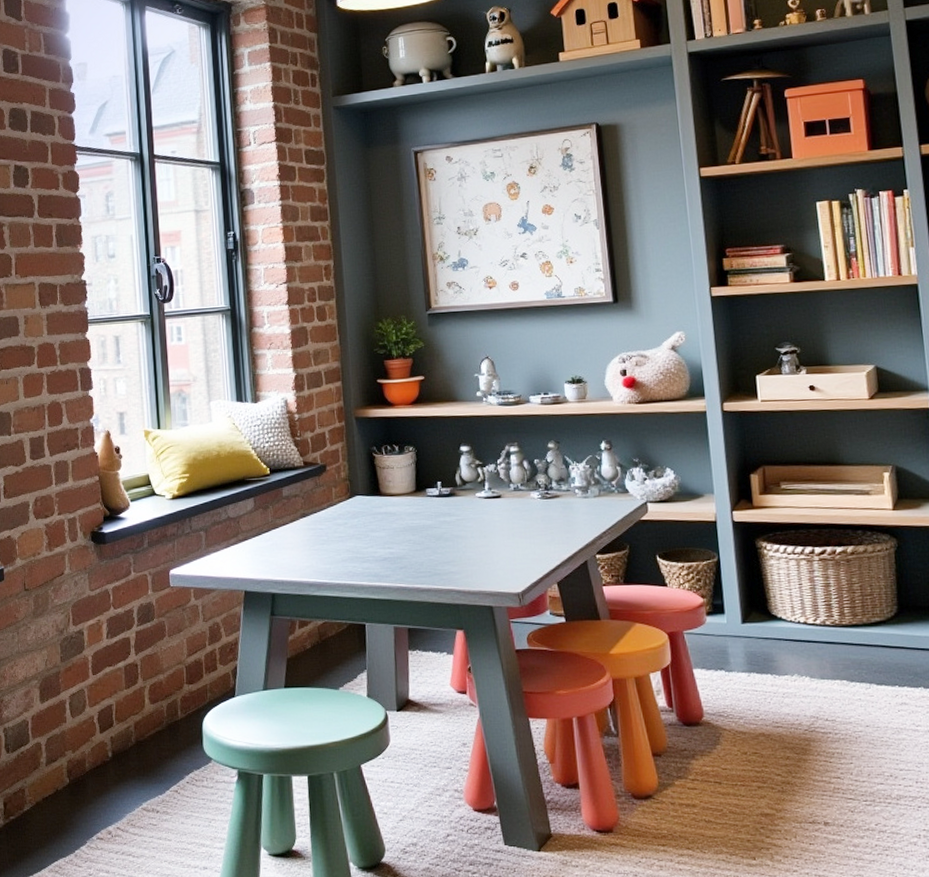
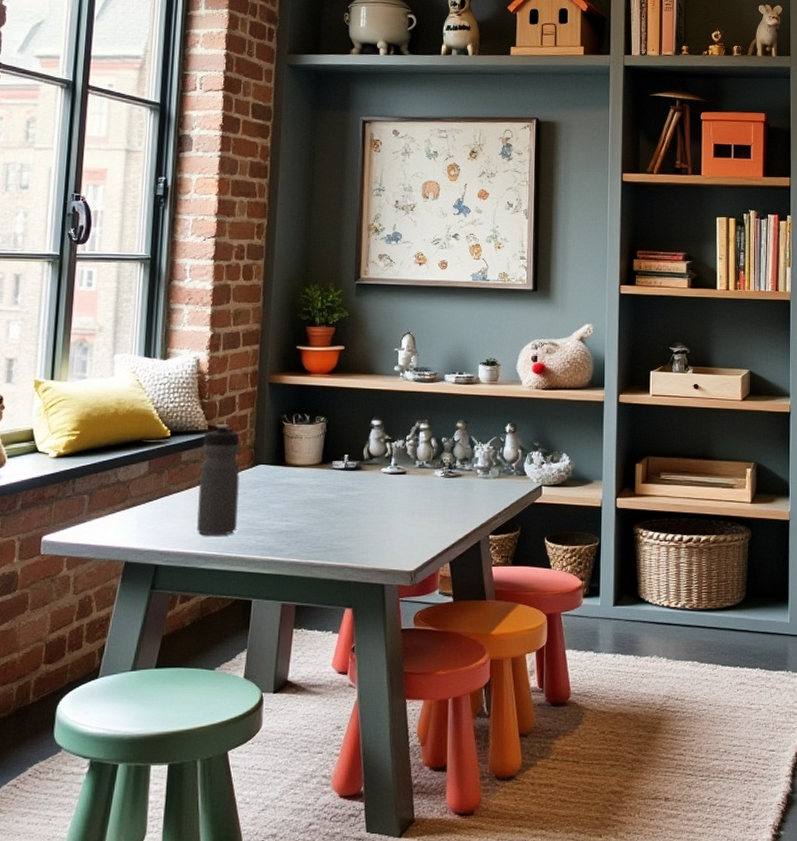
water bottle: none [300,459,343,565] -> present [196,424,240,536]

